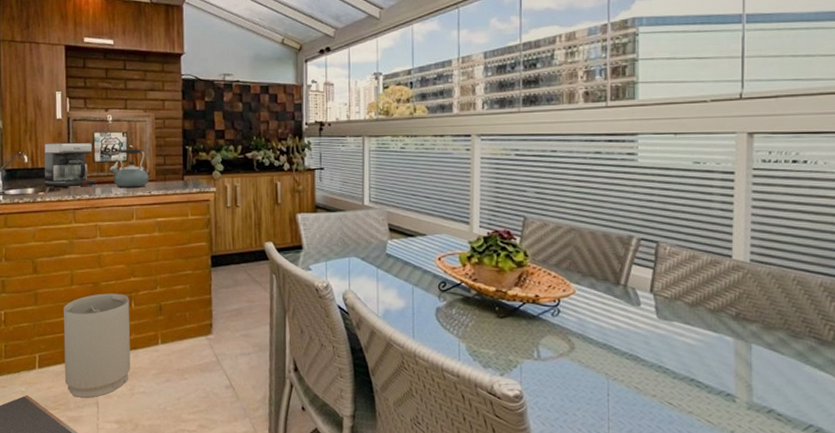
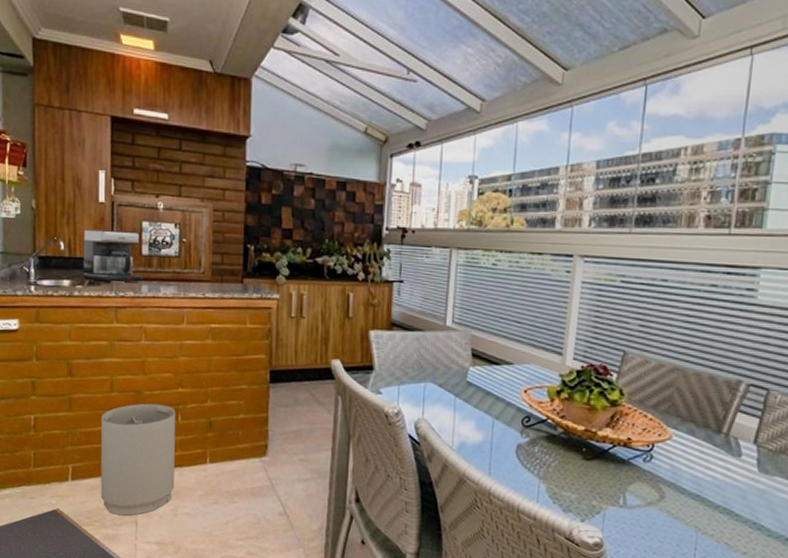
kettle: present [109,149,150,188] -> none [158,243,205,288]

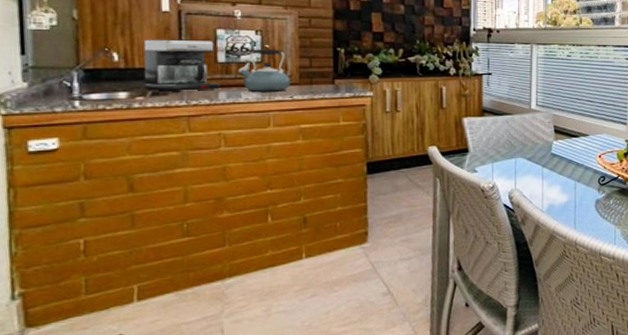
trash can: present [100,403,176,516] -> none [174,208,267,328]
kettle: none [158,243,205,288] -> present [237,49,292,92]

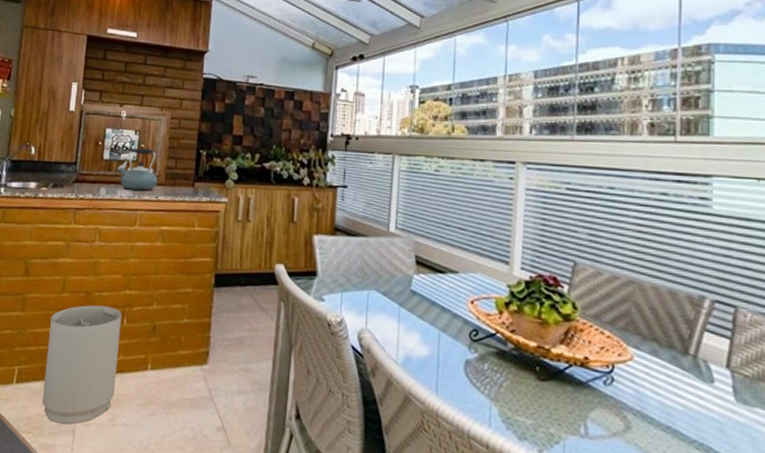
coffee maker: present [143,39,221,91] -> none [48,135,103,185]
trash can: none [174,208,267,328] -> present [42,305,122,424]

